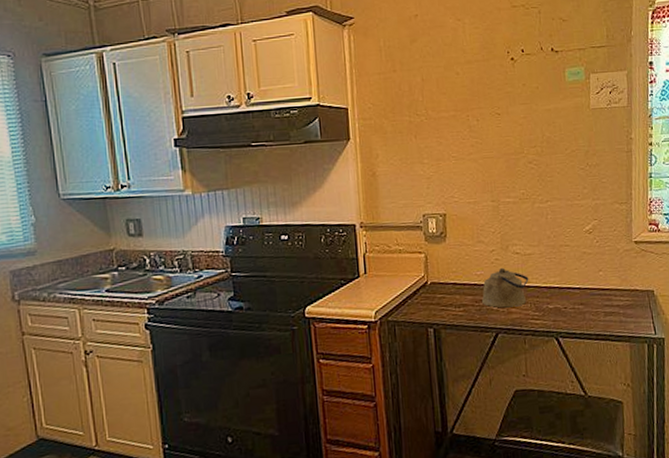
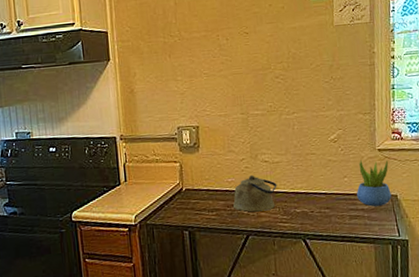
succulent plant: none [612,253,648,303] -> present [357,160,392,207]

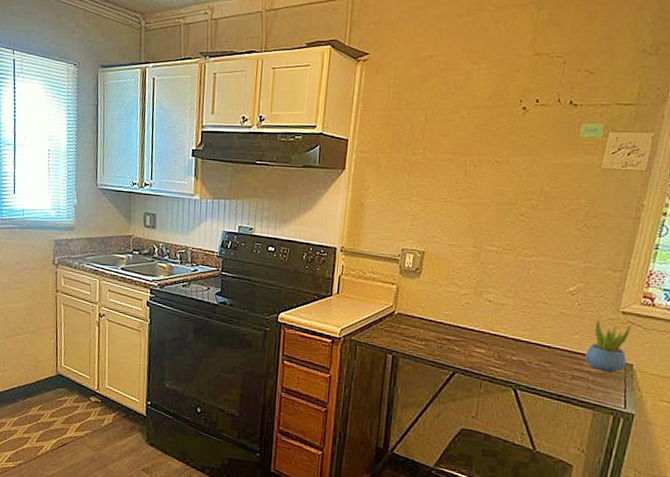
kettle: present [233,175,277,212] -> none [445,312,497,352]

